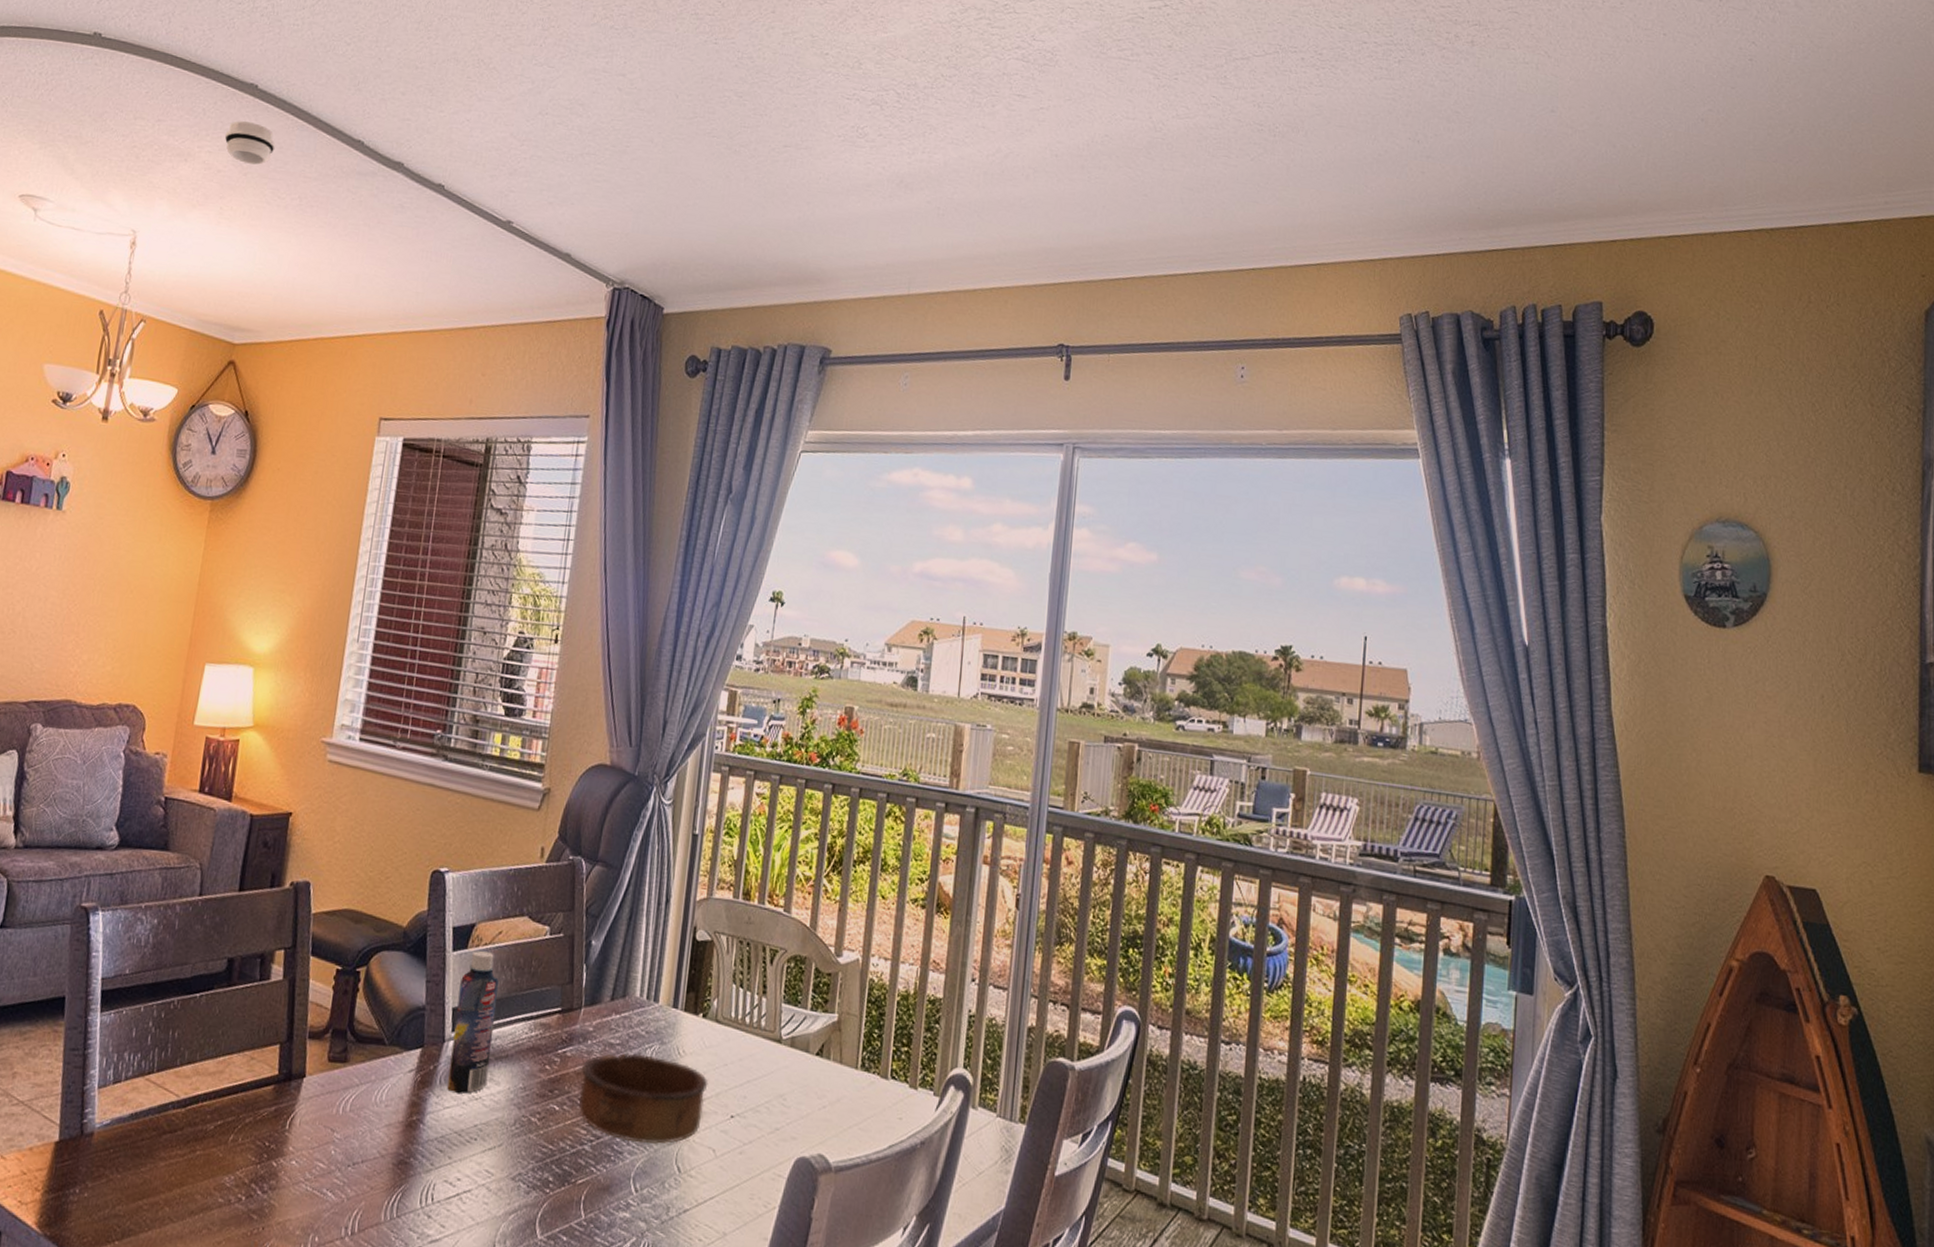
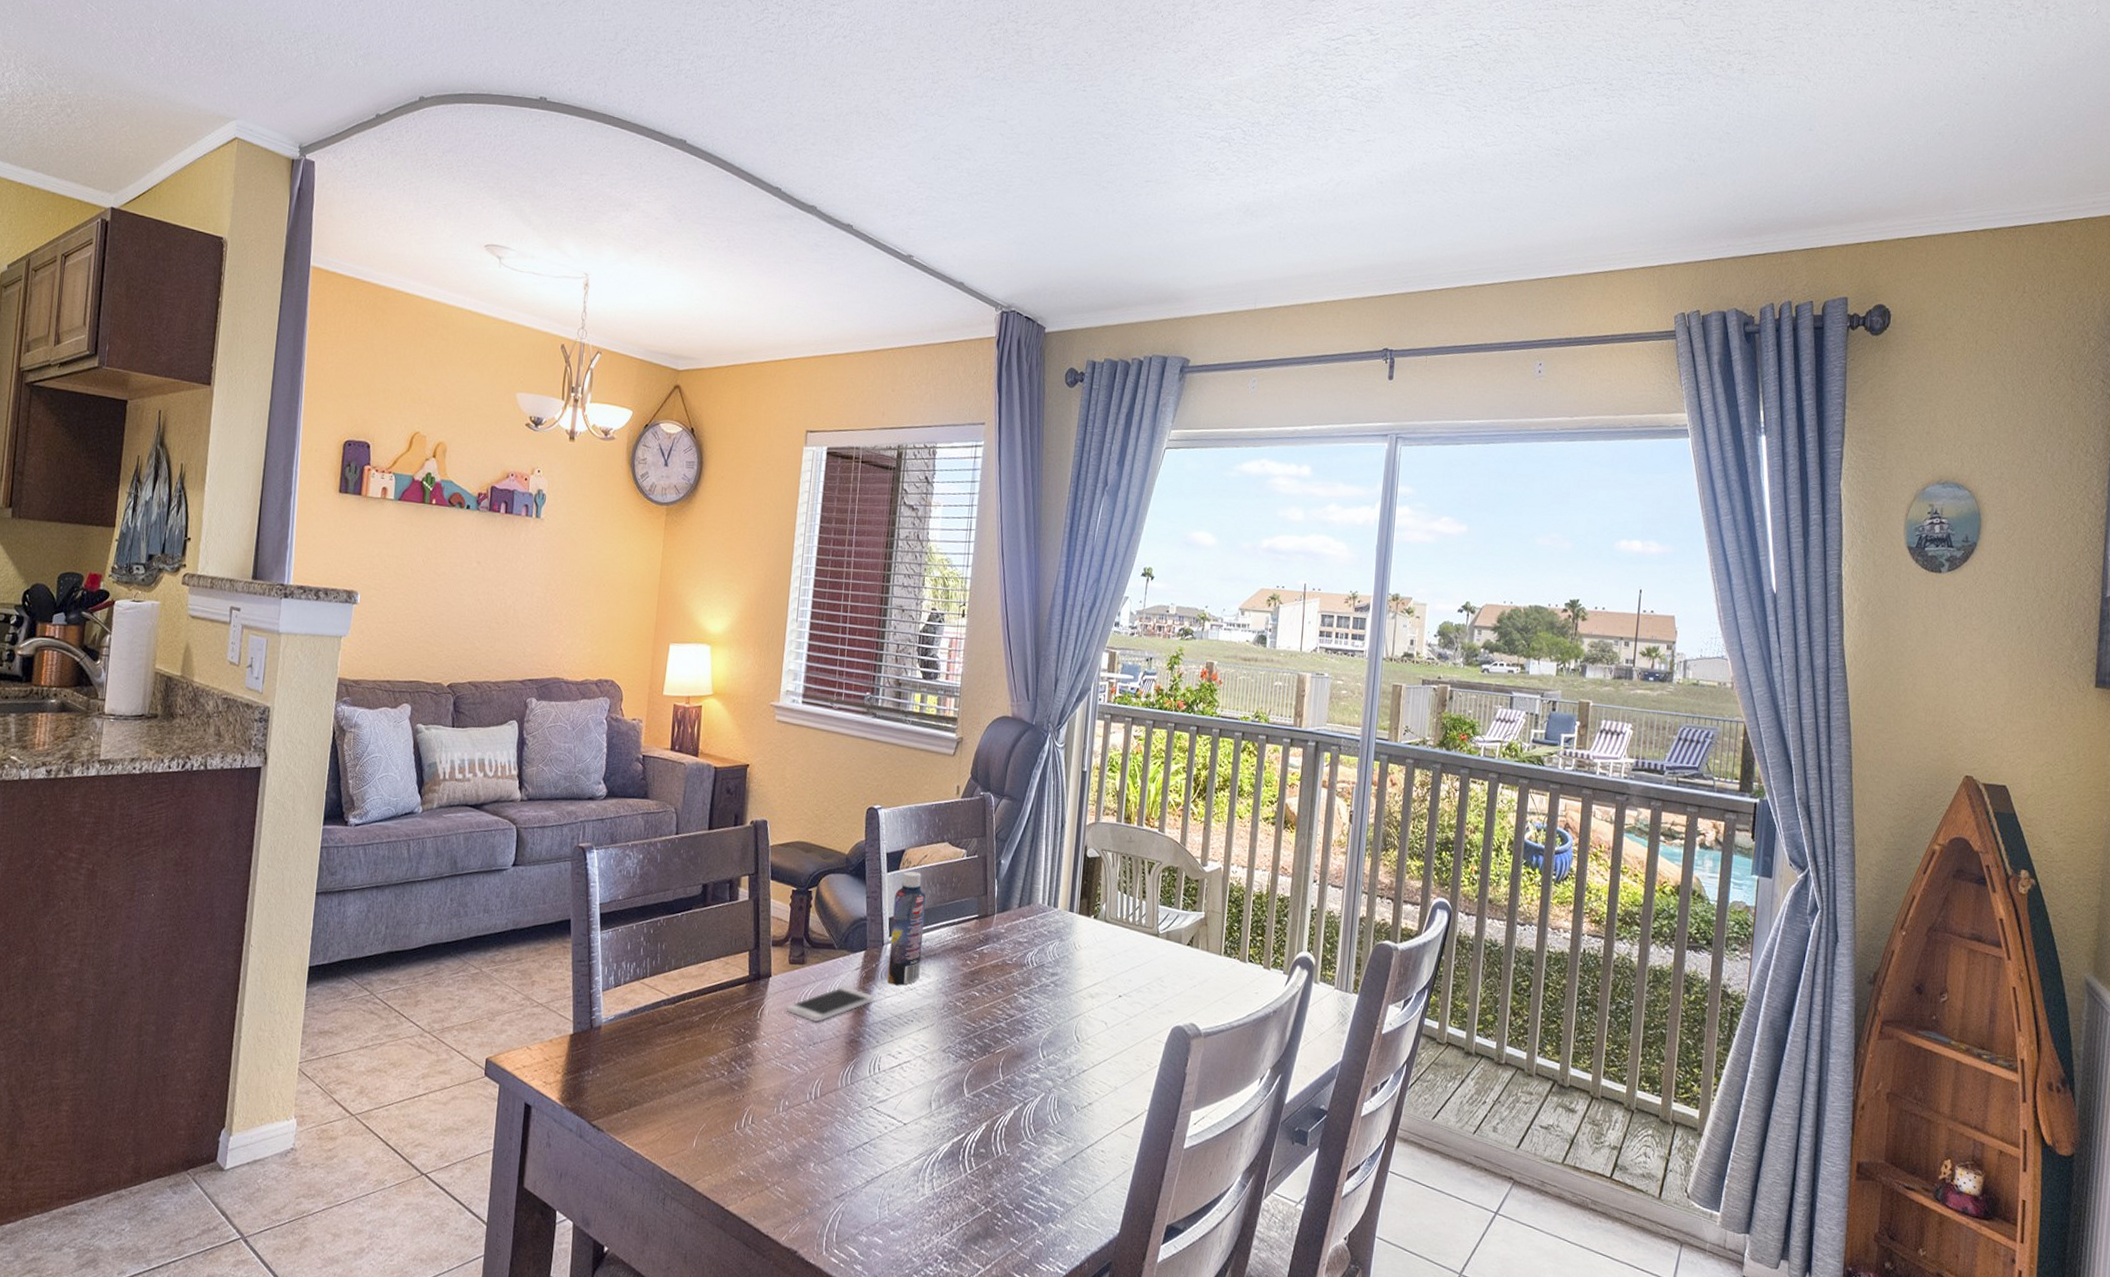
smoke detector: present [224,121,276,165] -> none [660,173,705,212]
smartphone: none [321,1092,430,1136] -> present [786,986,874,1022]
bowl: present [578,1053,708,1144] -> none [994,949,1100,1020]

